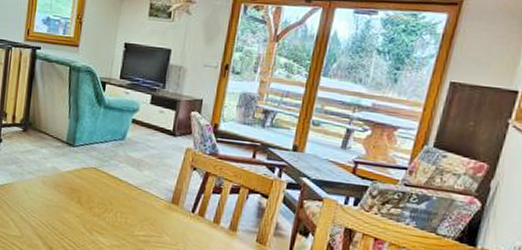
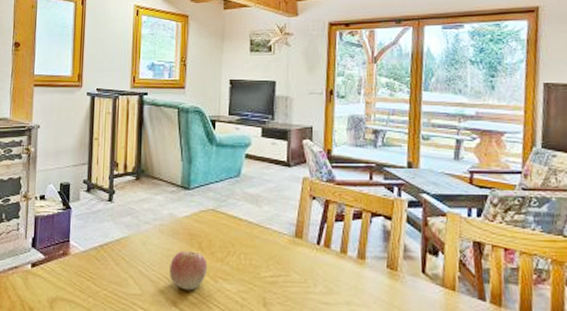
apple: none [48,202,85,239] -> present [170,251,208,291]

